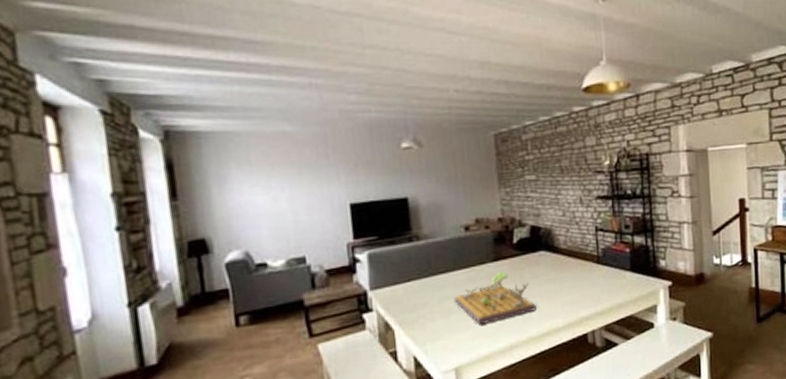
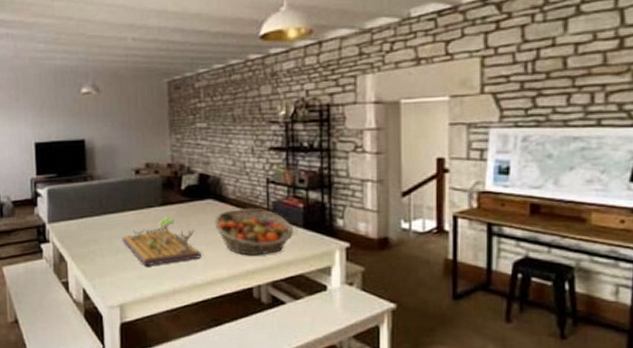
fruit basket: none [547,256,623,303] -> present [214,209,294,256]

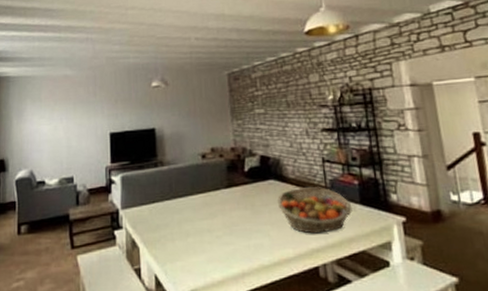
gameboard: present [122,217,201,267] -> none [191,198,267,249]

